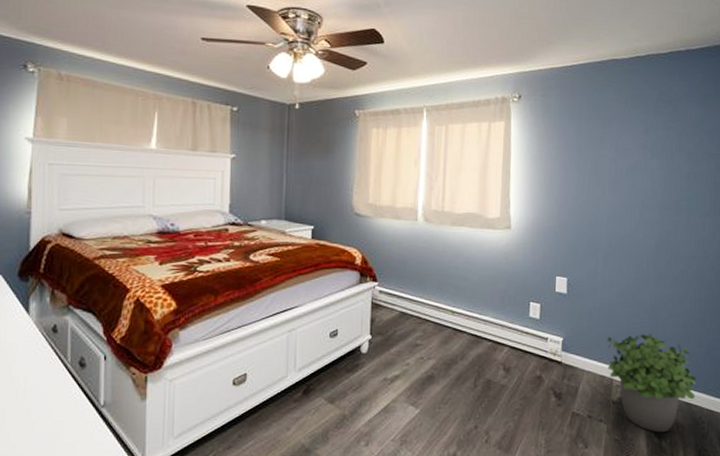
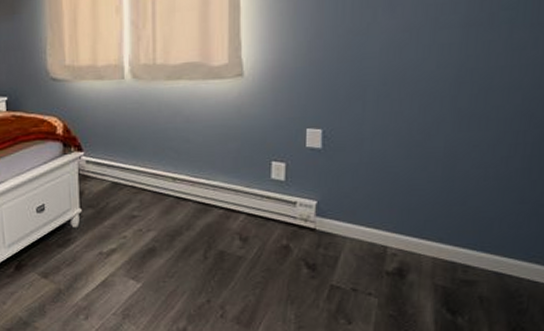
potted plant: present [607,333,696,433] -> none [379,189,513,308]

